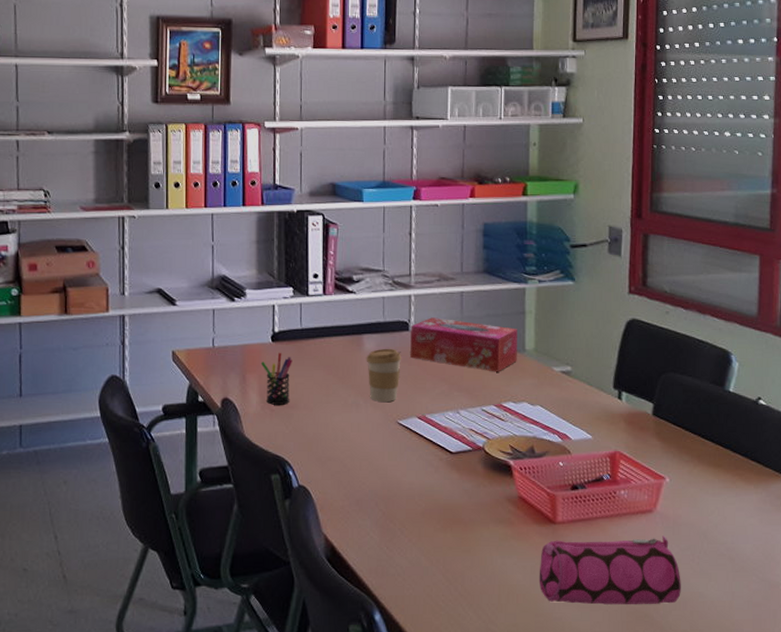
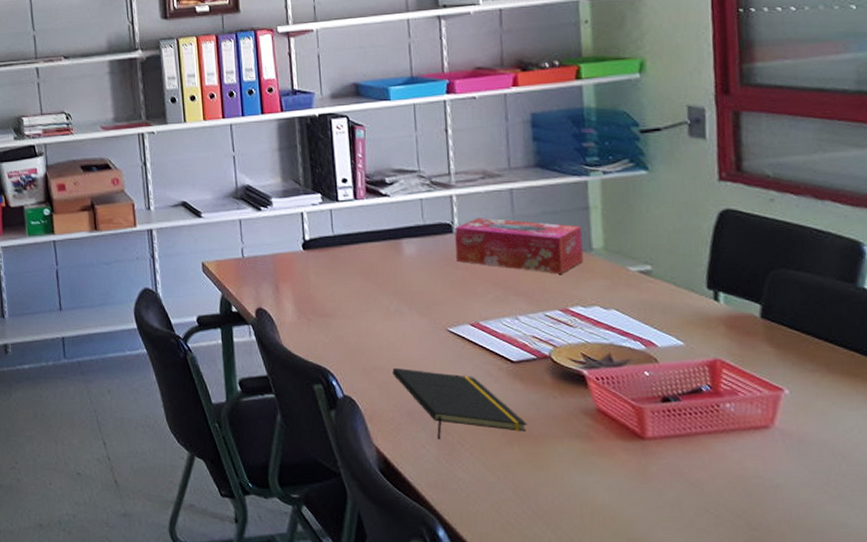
pen holder: present [260,352,292,405] -> none [293,260,327,314]
notepad: none [345,458,460,527] -> present [392,367,527,440]
coffee cup: present [366,348,402,403] -> none [406,252,447,310]
pencil case: present [539,536,681,605] -> none [628,455,815,533]

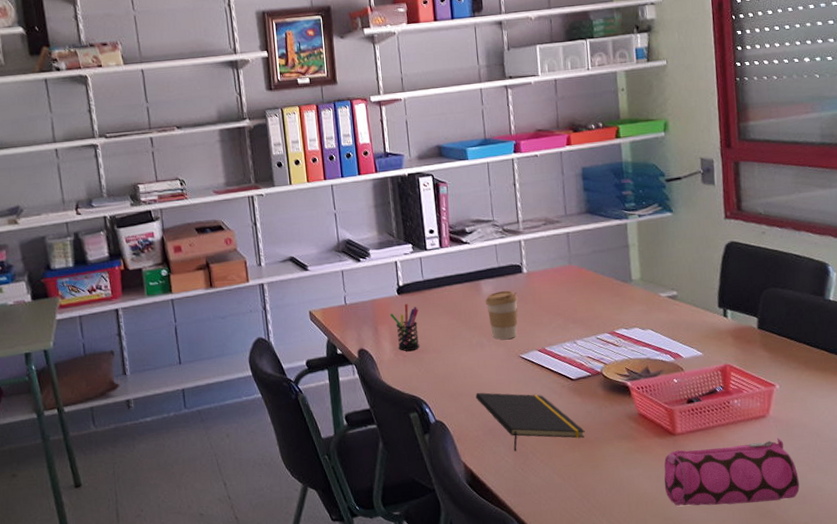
pen holder: none [293,260,327,314] -> present [389,303,419,351]
coffee cup: none [406,252,447,310] -> present [485,290,518,340]
tissue box: present [455,218,583,274] -> none [523,258,625,303]
pencil case: none [628,455,815,533] -> present [664,438,800,506]

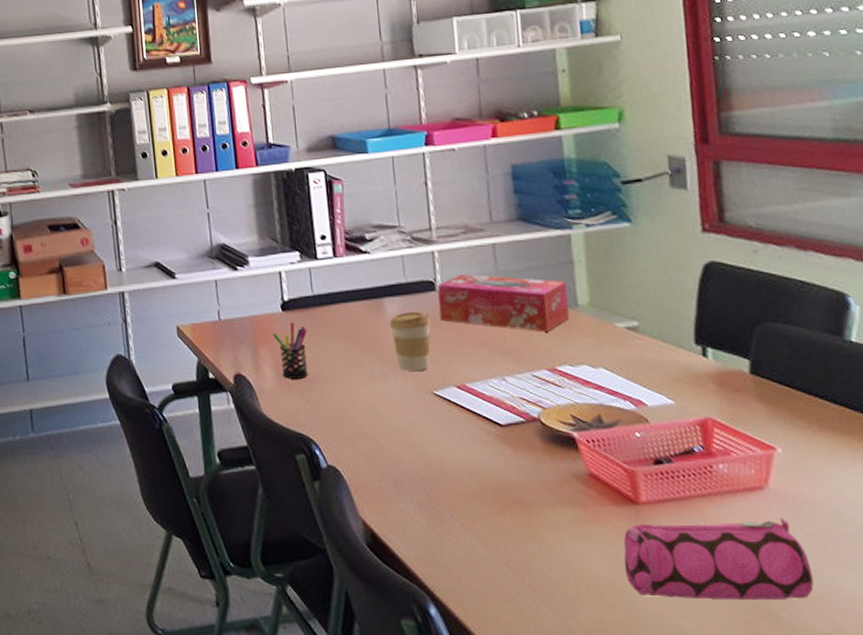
notepad: present [475,392,585,452] -> none [377,434,518,510]
tissue box: none [523,258,625,303] -> present [437,274,569,332]

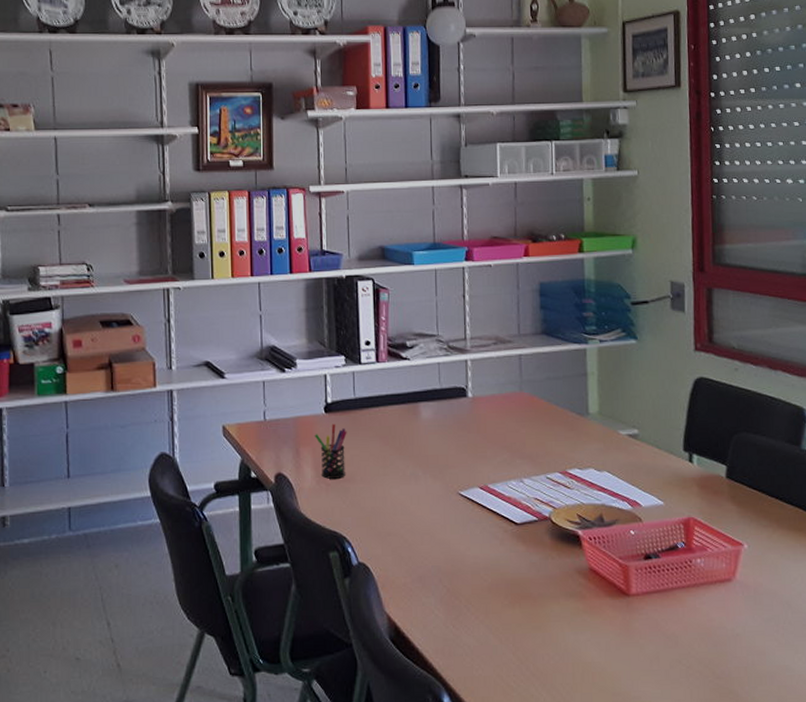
coffee cup: present [389,311,431,372] -> none [423,416,461,473]
tissue box: present [437,274,569,332] -> none [468,382,581,438]
pencil case: present [623,517,814,600] -> none [614,606,767,681]

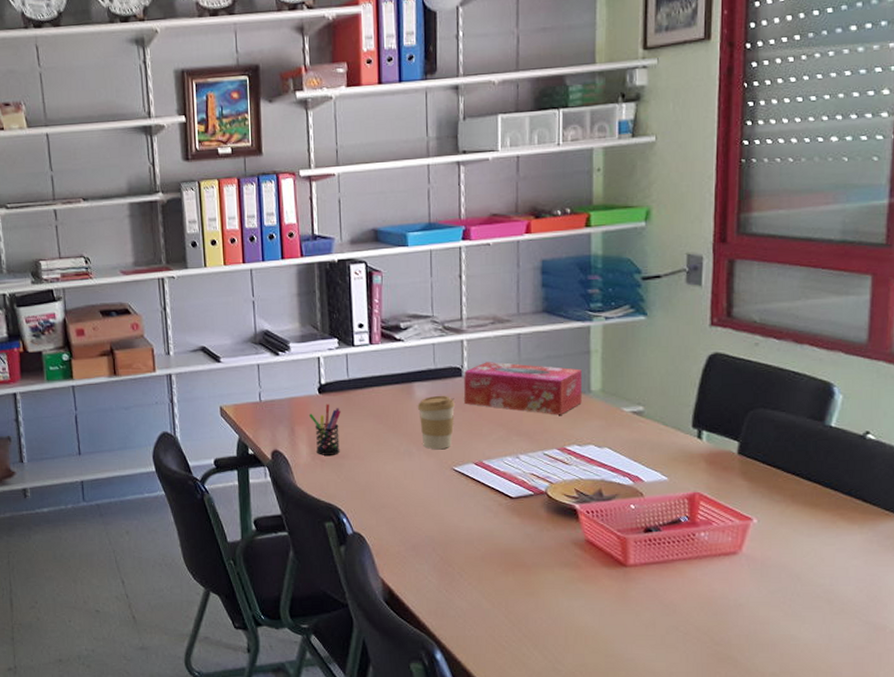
coffee cup: none [423,416,461,473] -> present [417,395,456,450]
tissue box: none [468,382,581,438] -> present [464,362,582,415]

